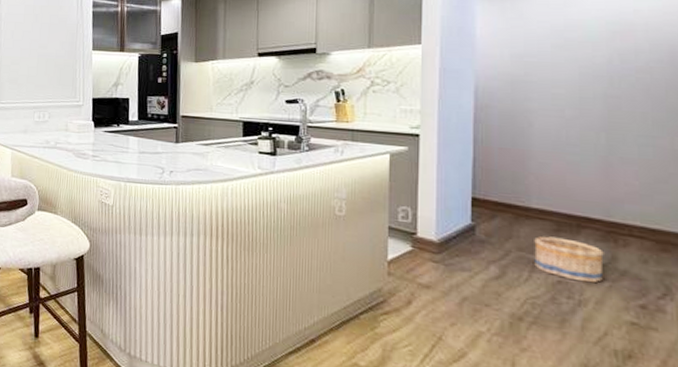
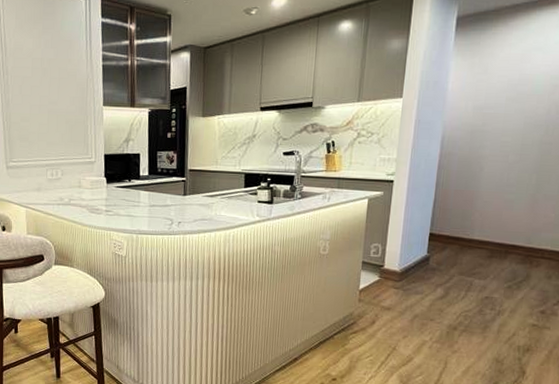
basket: present [534,236,604,284] -> none [470,262,522,297]

